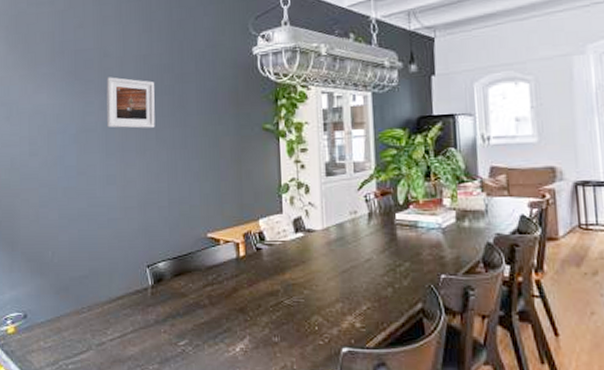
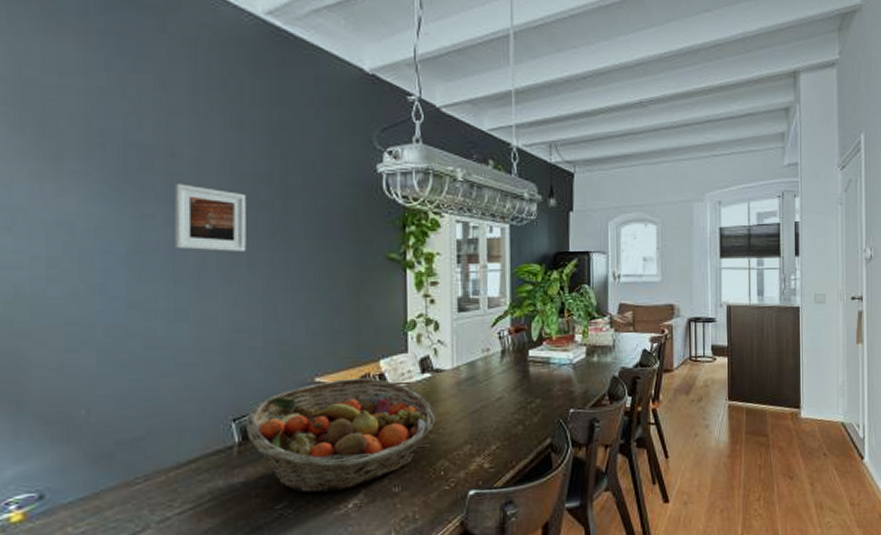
fruit basket: none [157,235,309,335] -> present [246,378,436,494]

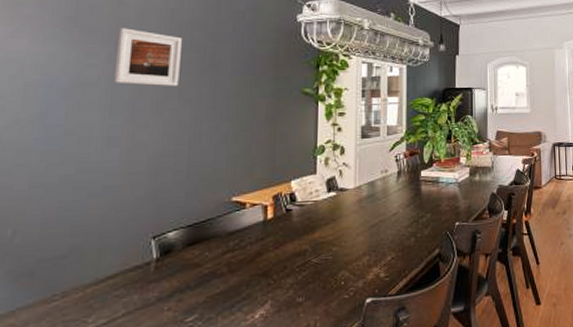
fruit basket: present [246,378,436,494] -> none [165,197,339,306]

